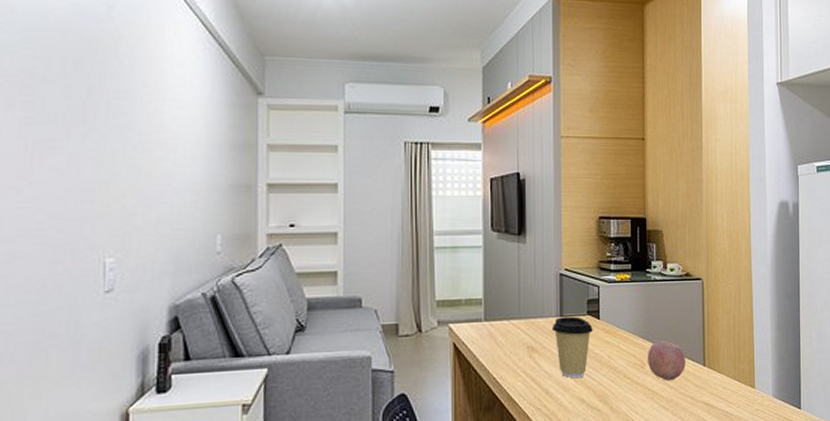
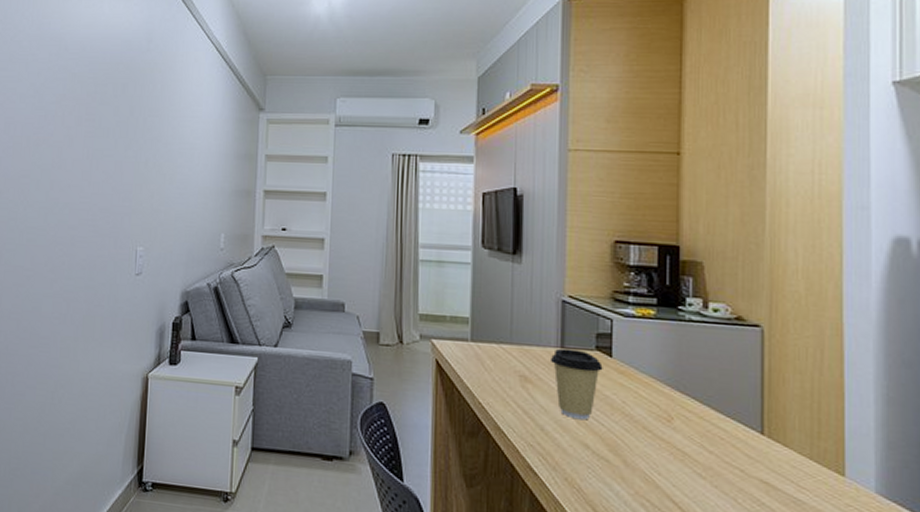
fruit: present [647,340,685,381] -> none [676,392,733,445]

